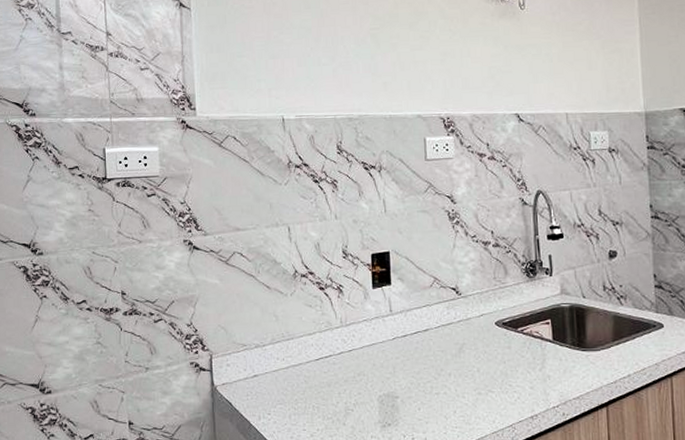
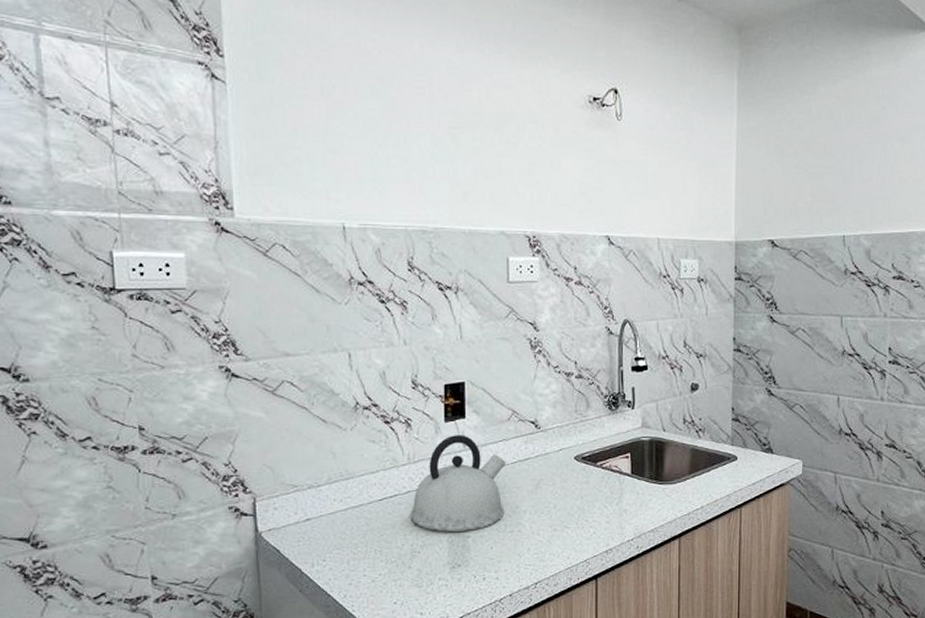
kettle: none [344,300,430,392] -> present [410,435,506,532]

